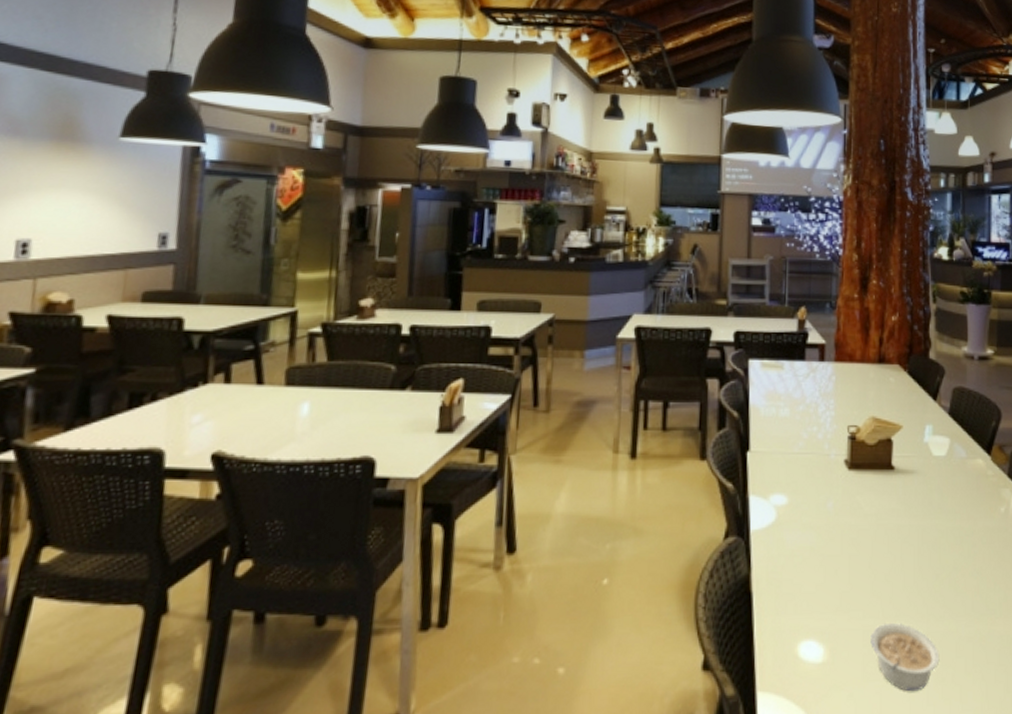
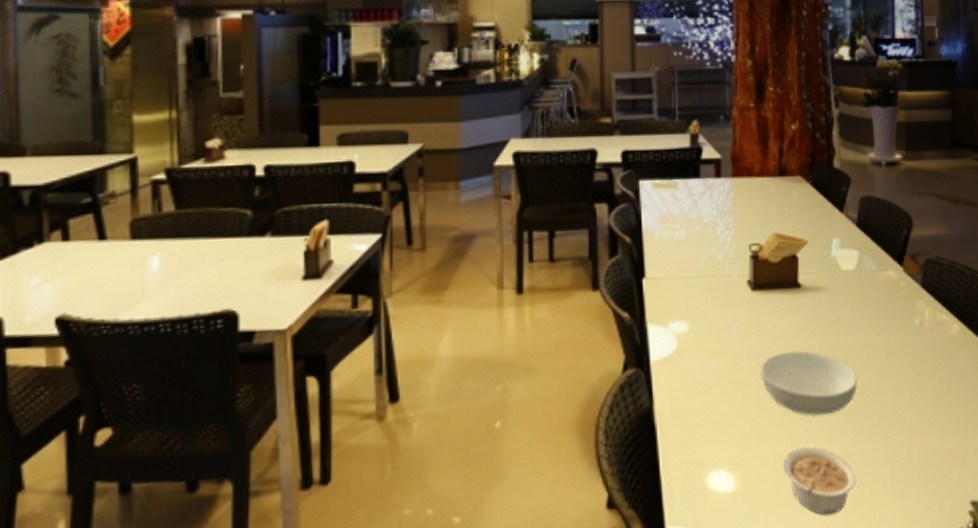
serving bowl: none [853,529,945,594] -> present [760,350,858,416]

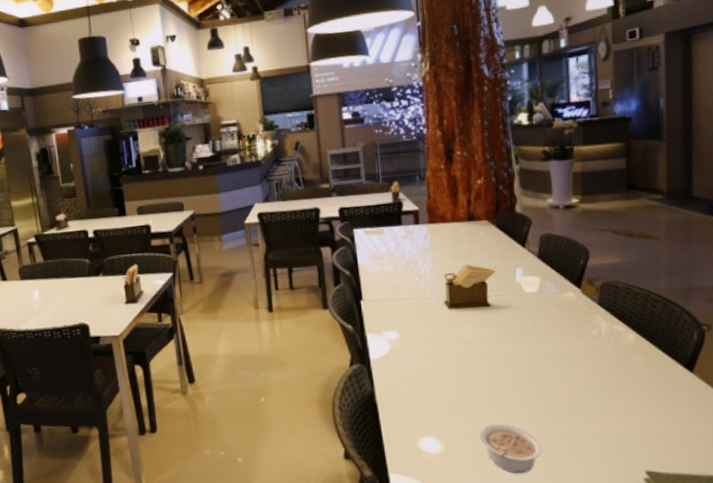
serving bowl: present [760,350,858,416] -> none [458,353,542,402]

